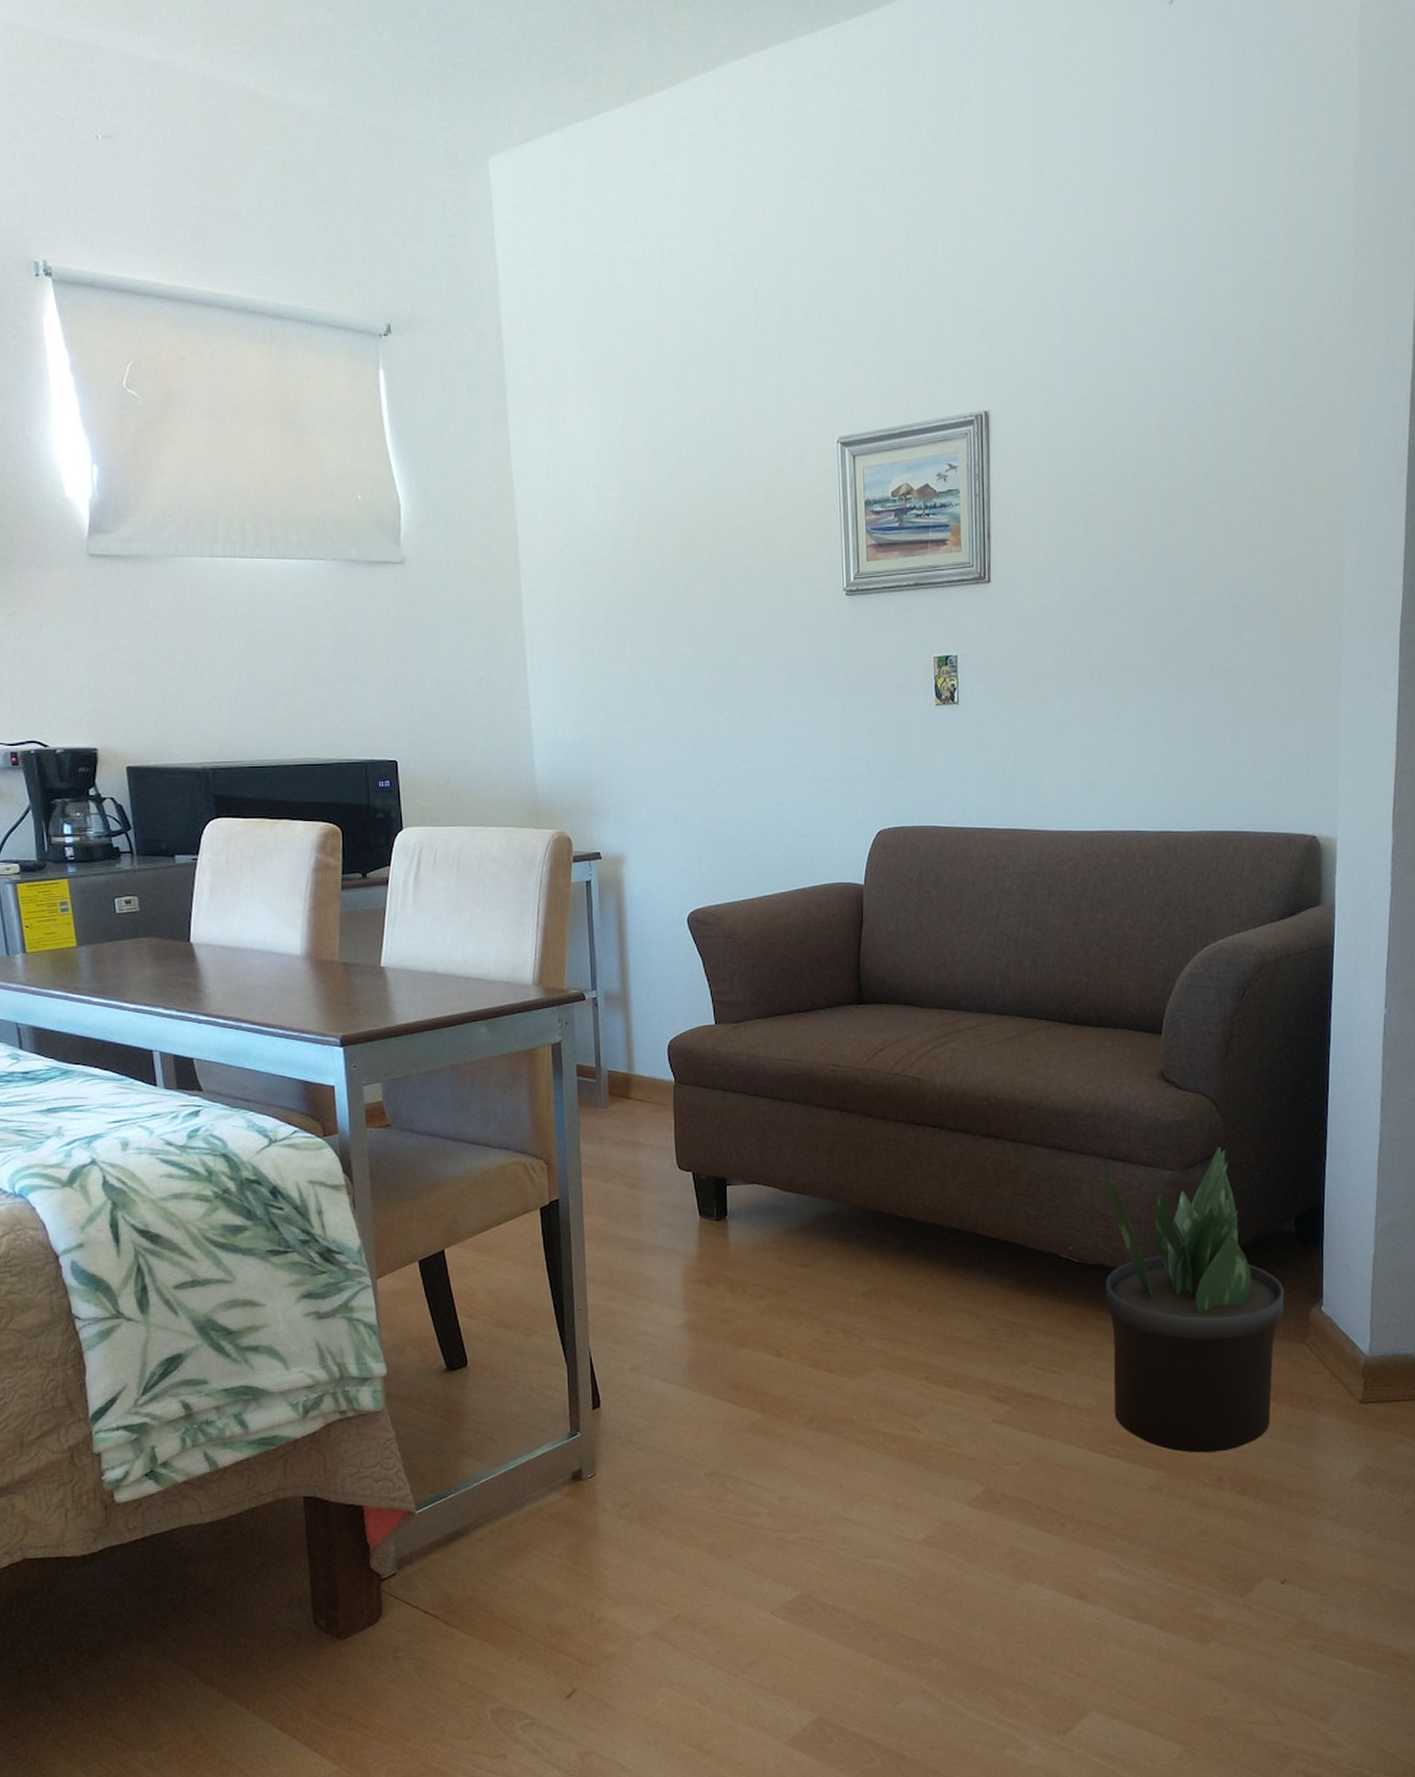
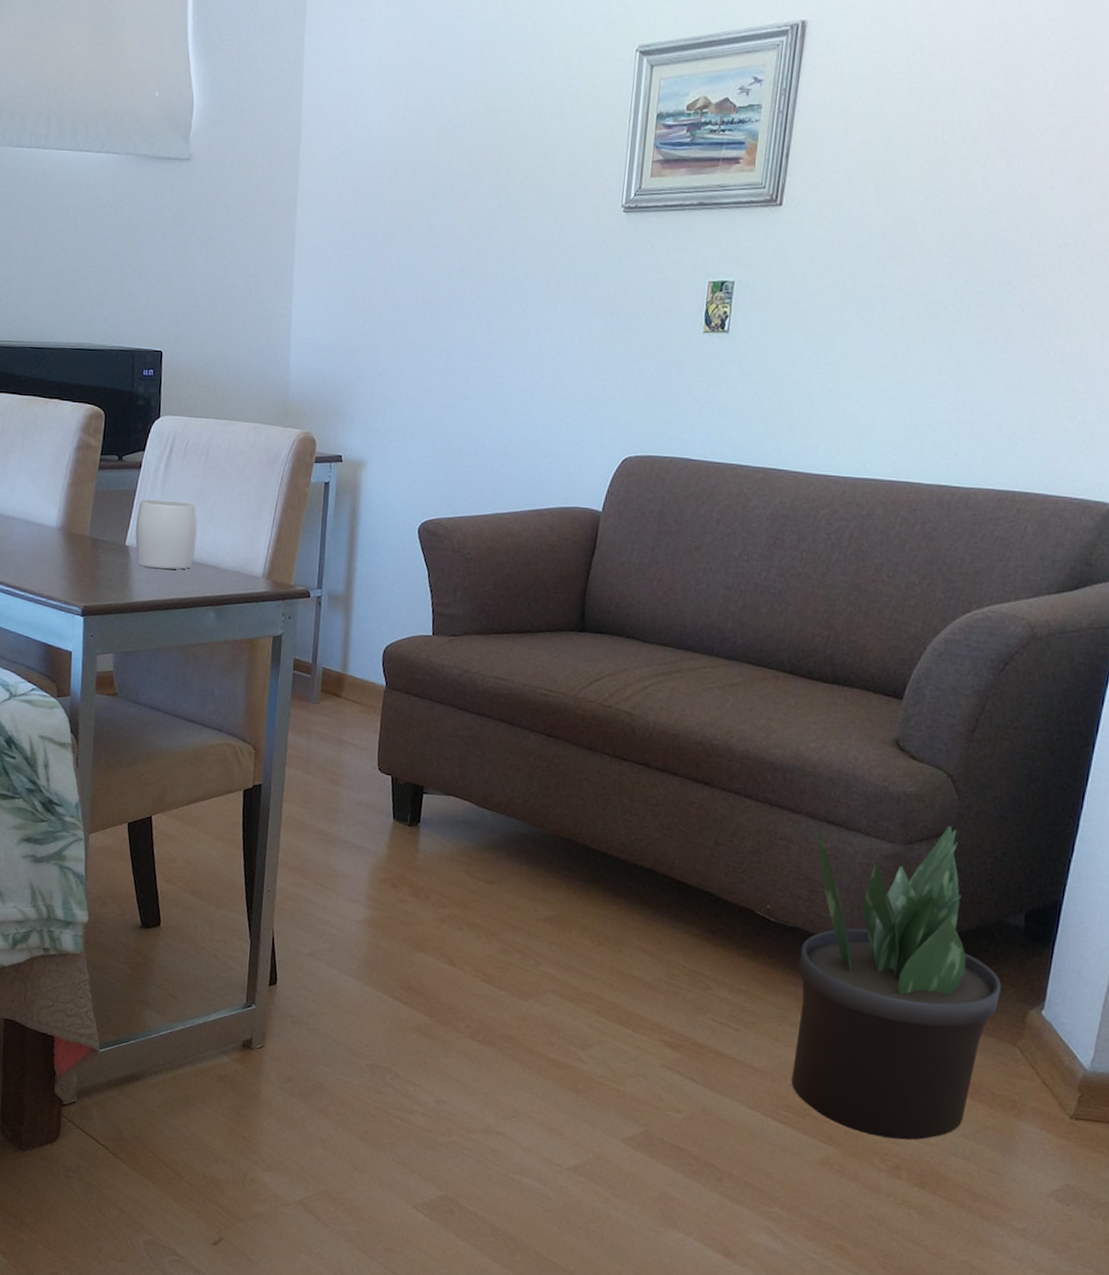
mug: none [389,914,458,988] -> present [135,499,198,570]

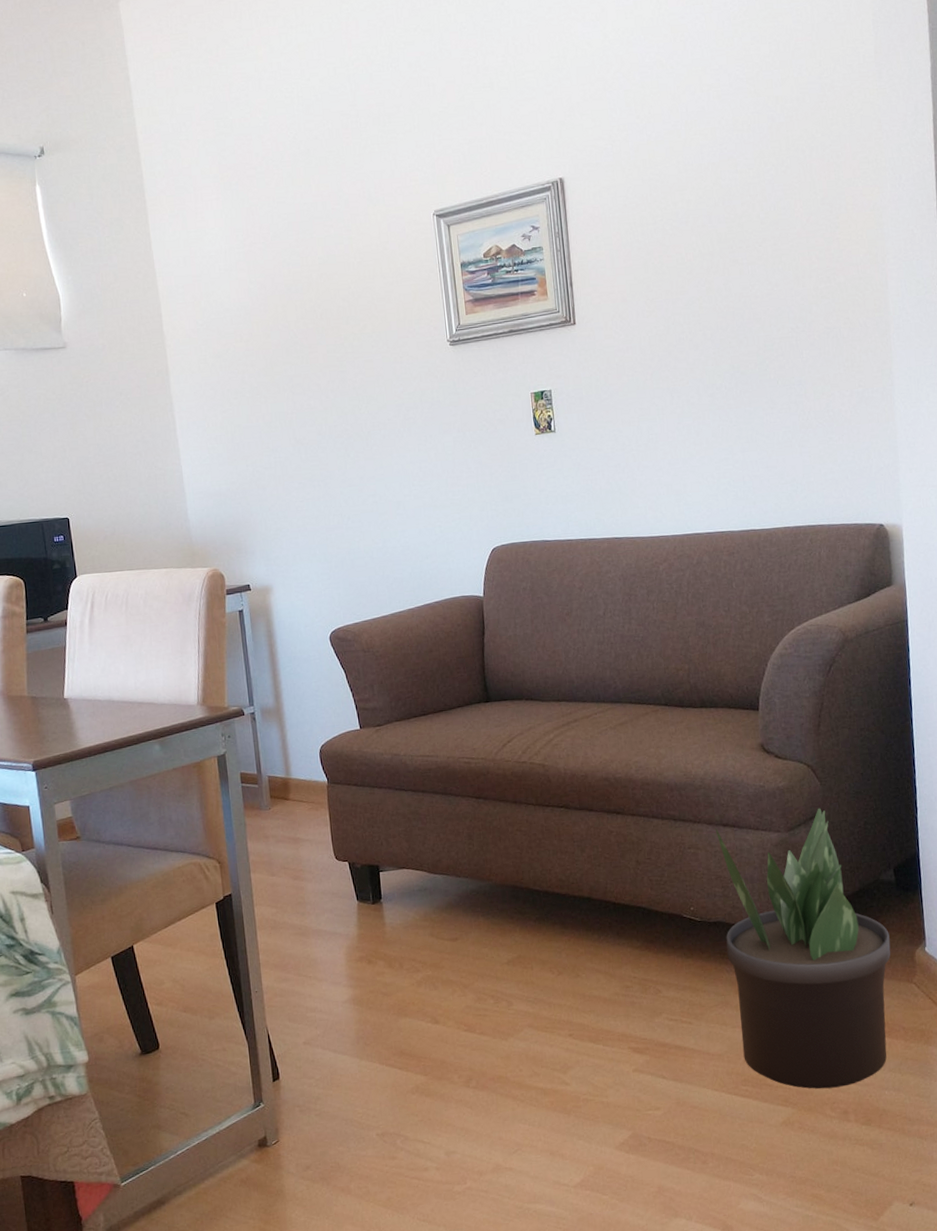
mug: present [135,499,198,570] -> none [70,649,132,715]

